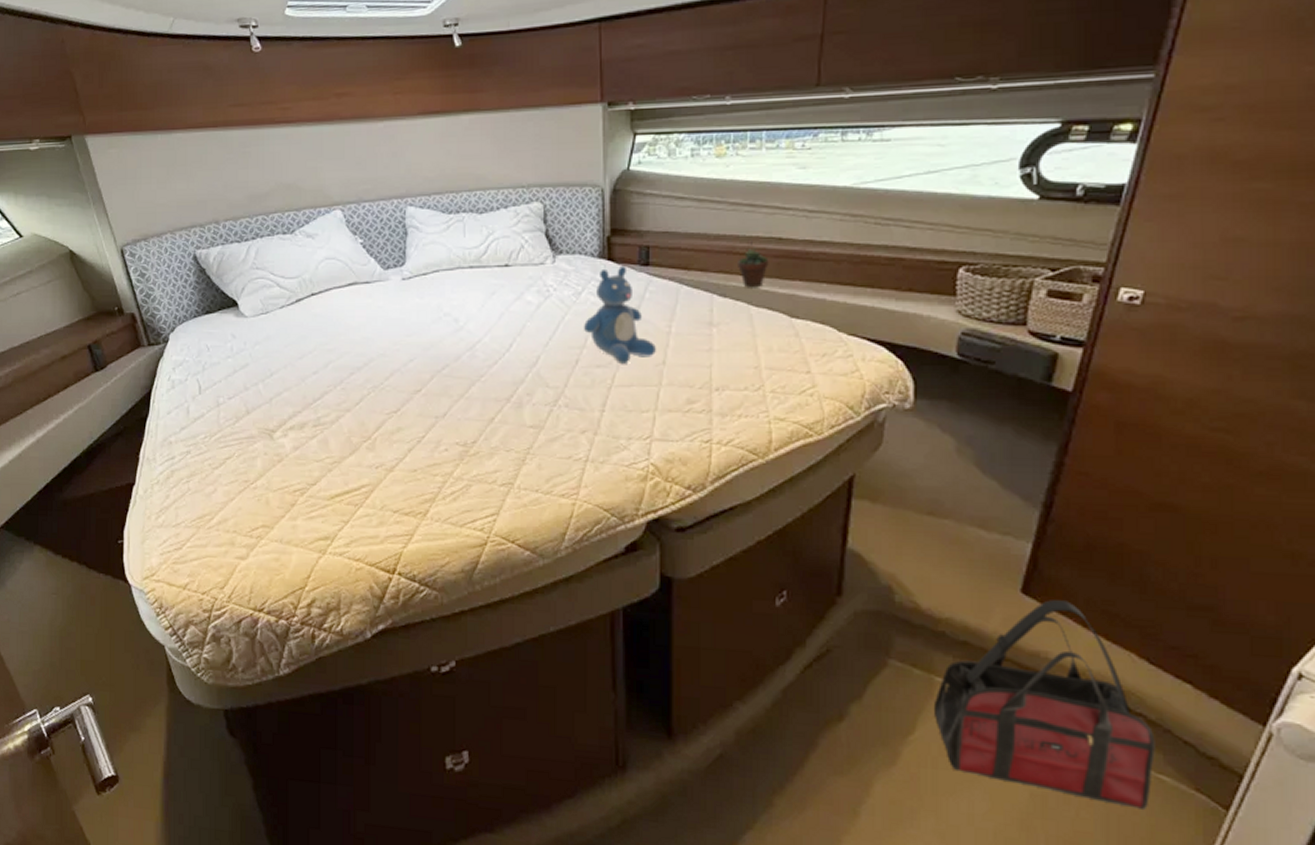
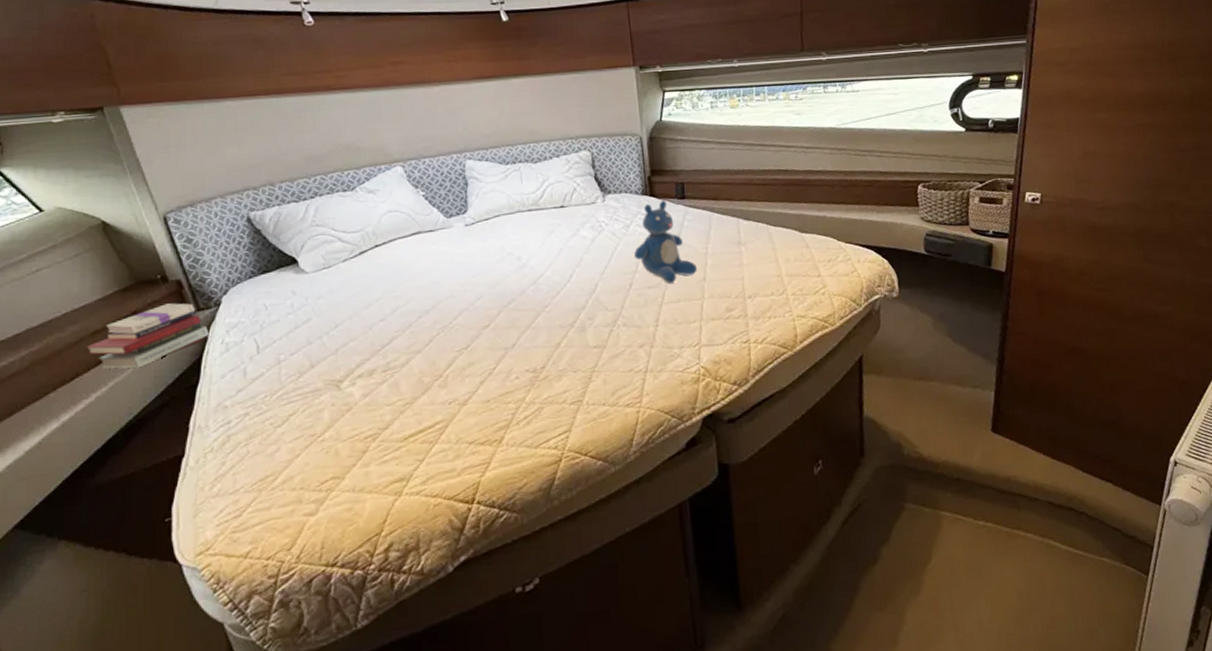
books: none [56,336,158,396] -> present [86,303,210,369]
succulent plant: present [738,239,769,288] -> none [756,172,780,212]
duffel bag: present [933,600,1155,809] -> none [942,433,1098,589]

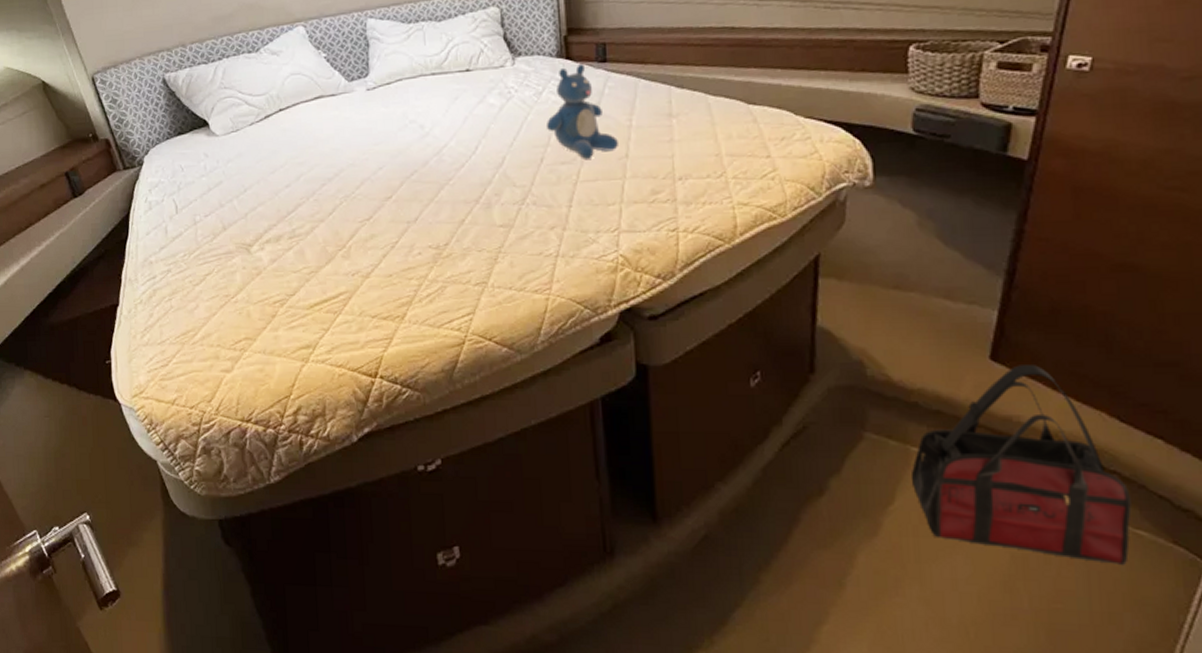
books: present [86,303,210,369] -> none [36,161,135,221]
duffel bag: none [942,433,1098,589] -> present [910,365,1132,565]

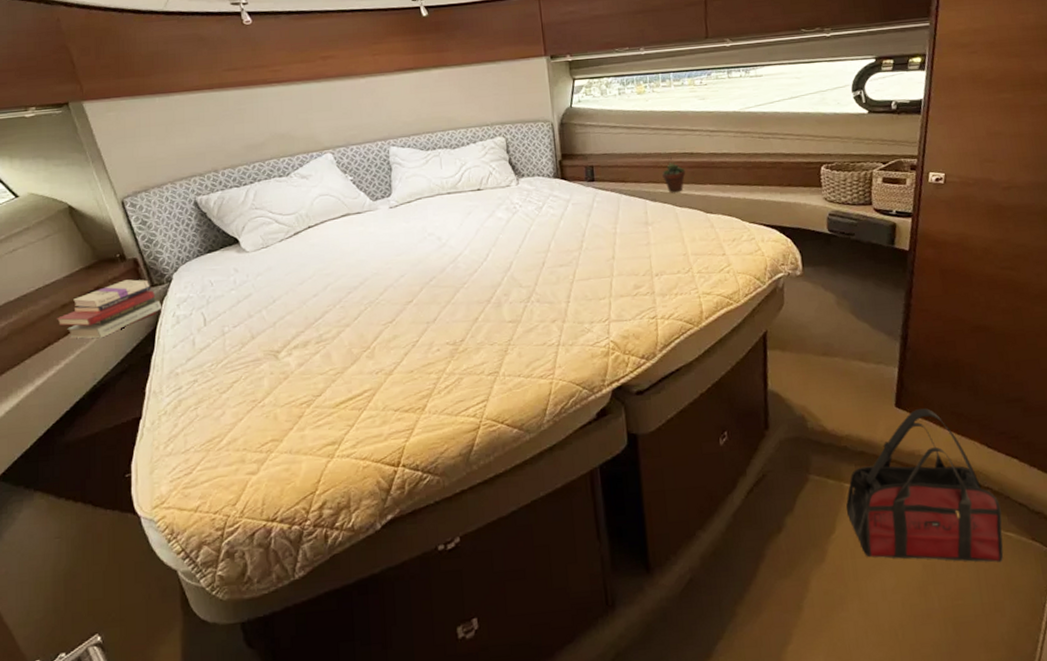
books: none [36,161,135,221] -> present [56,279,162,339]
stuffed animal: present [545,64,618,159] -> none [546,183,606,262]
succulent plant: none [693,30,724,78] -> present [662,155,686,193]

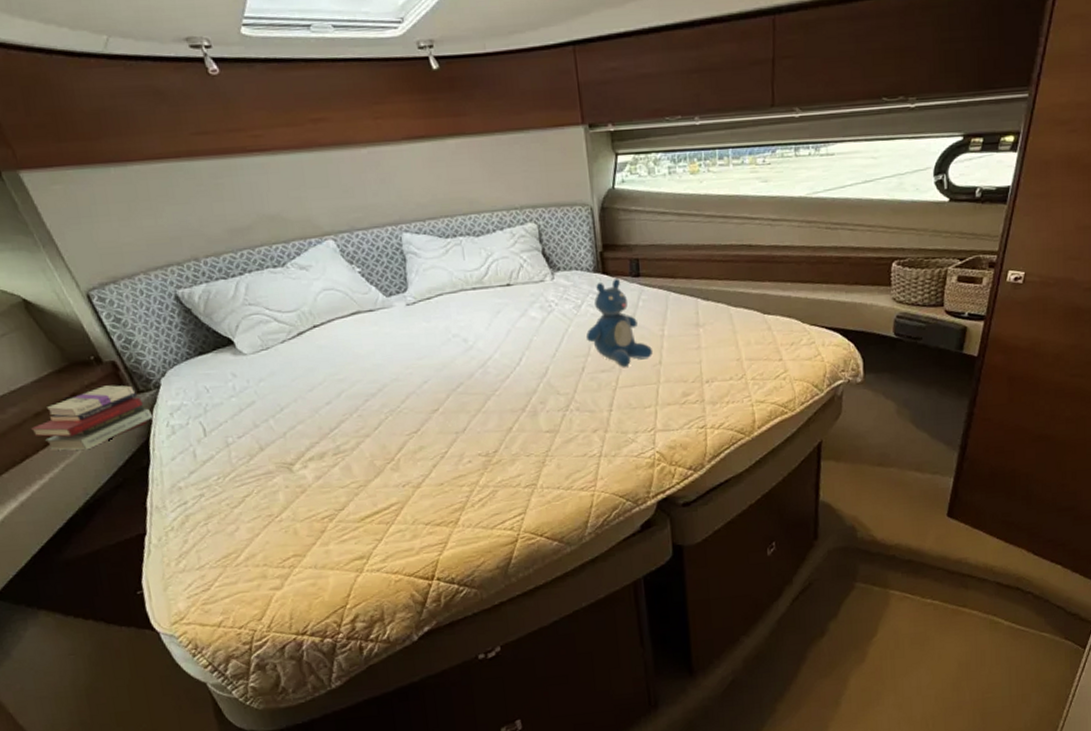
stuffed animal: none [546,183,606,262] -> present [585,279,653,367]
succulent plant: present [662,155,686,193] -> none [716,247,743,291]
duffel bag: present [846,408,1004,562] -> none [889,518,1039,660]

